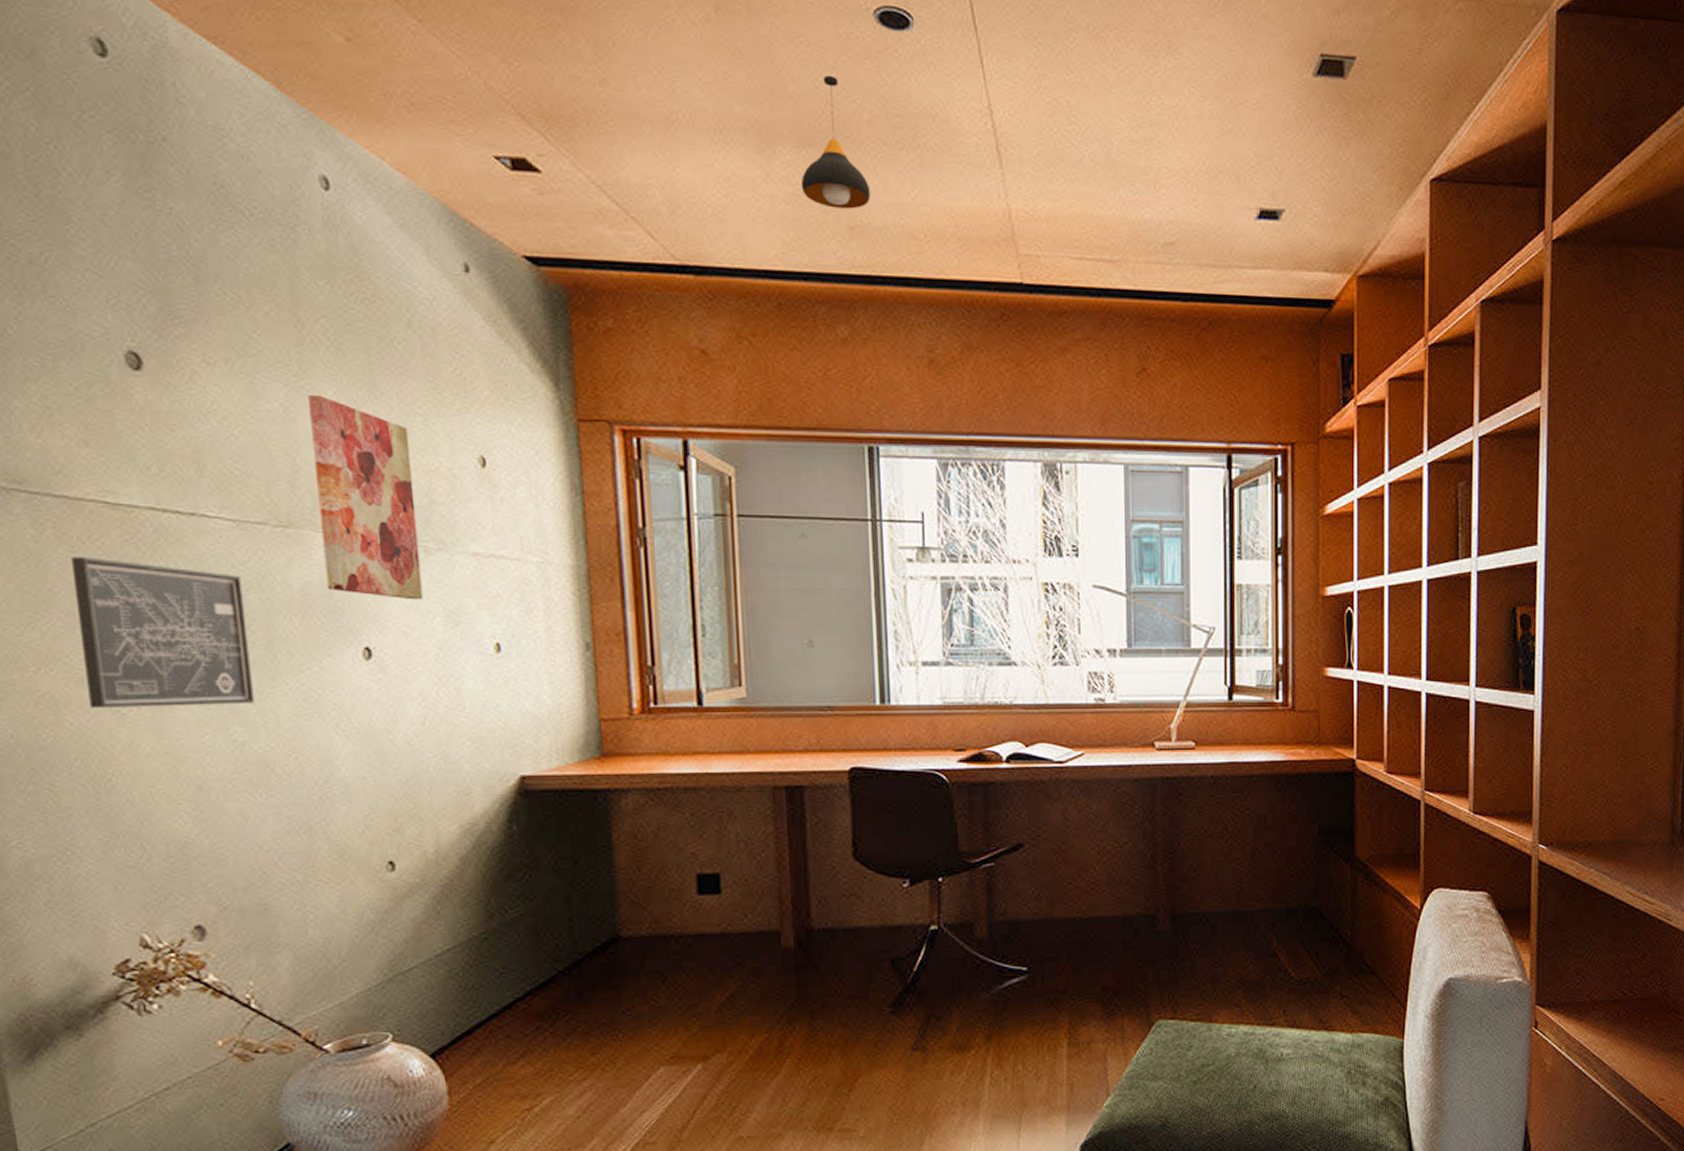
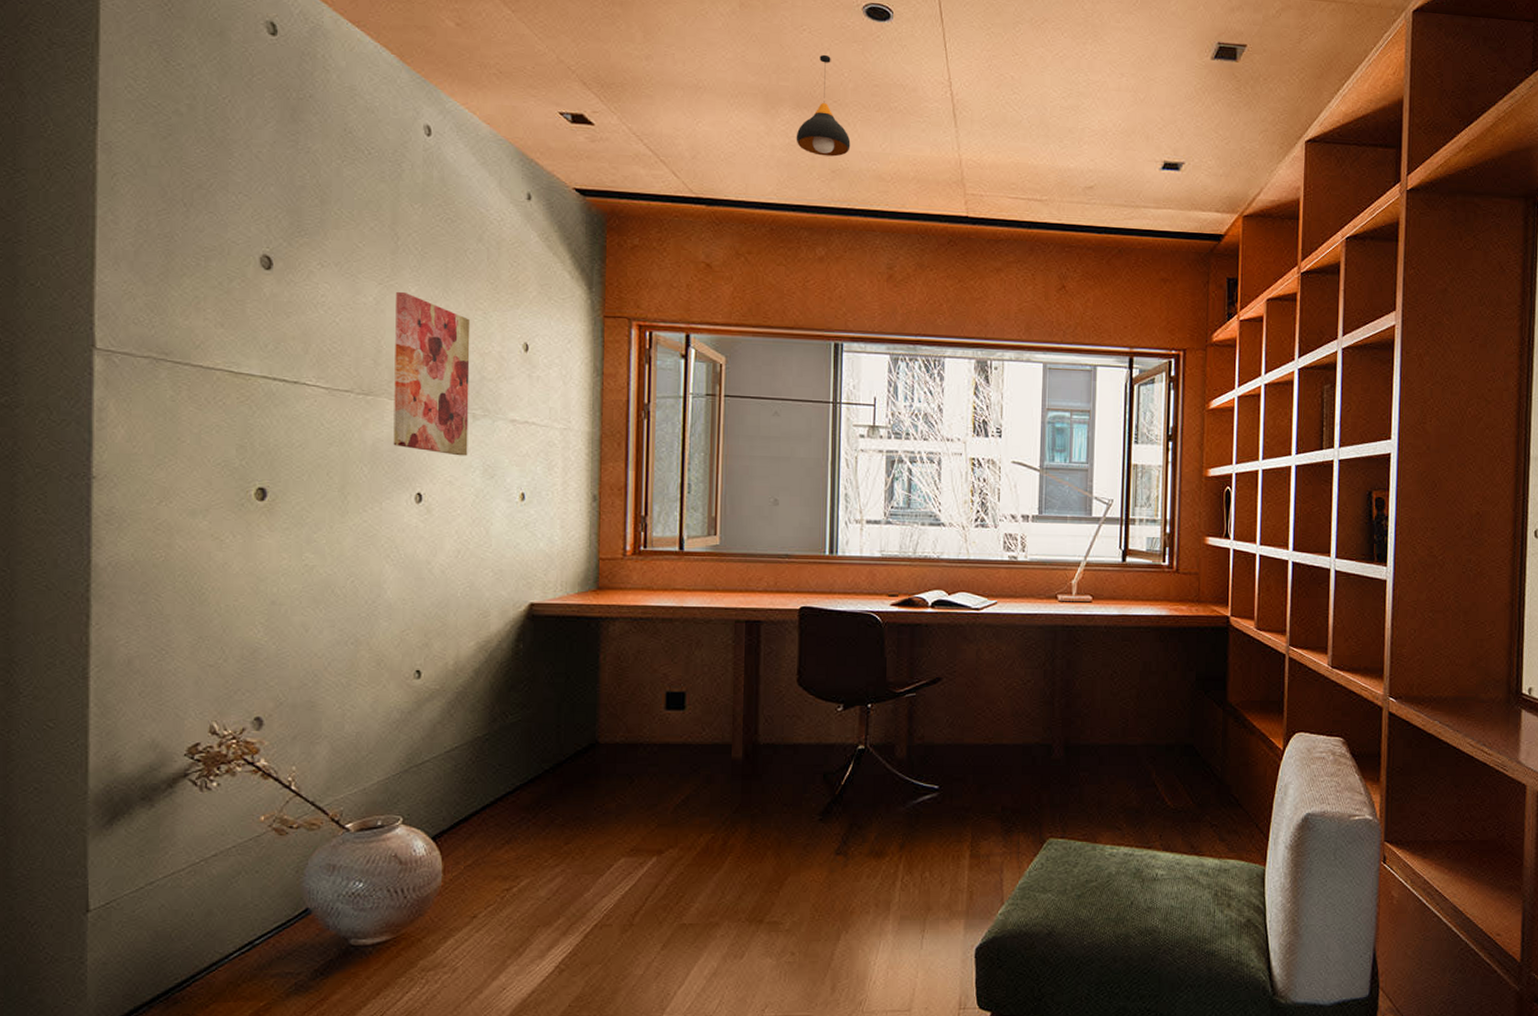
wall art: present [70,557,255,708] -> none [197,413,327,536]

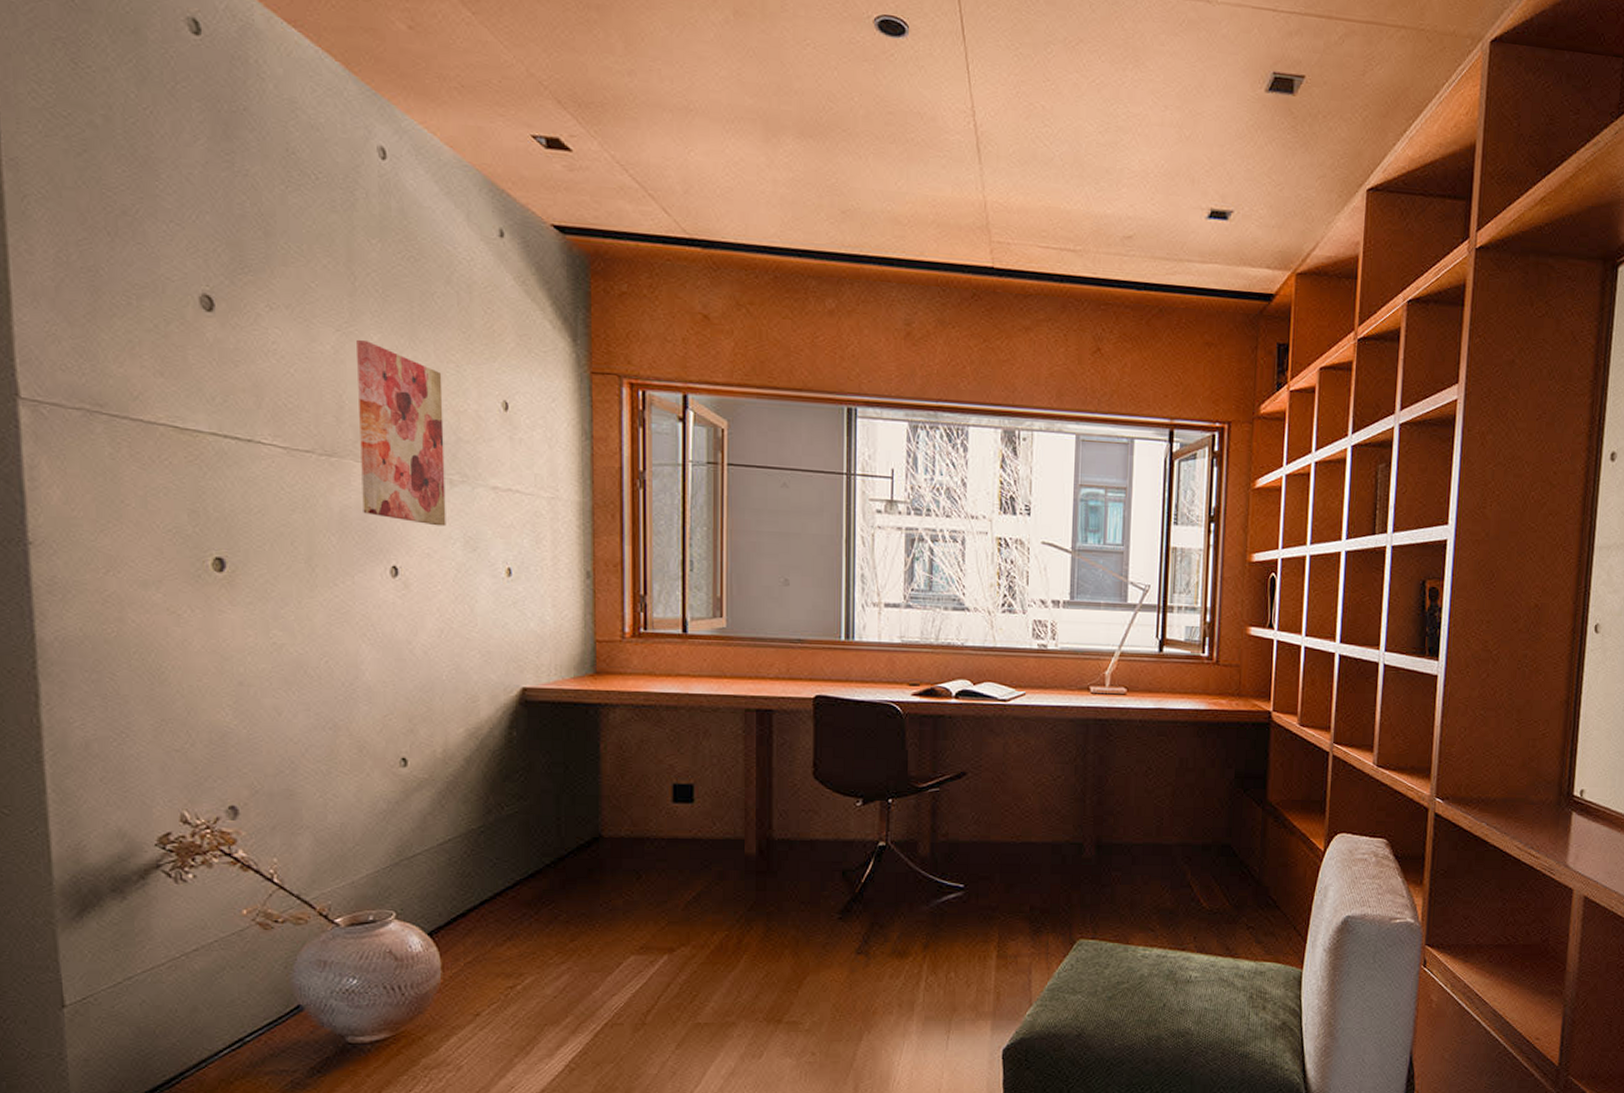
pendant light: present [796,54,851,157] -> none [800,74,862,195]

